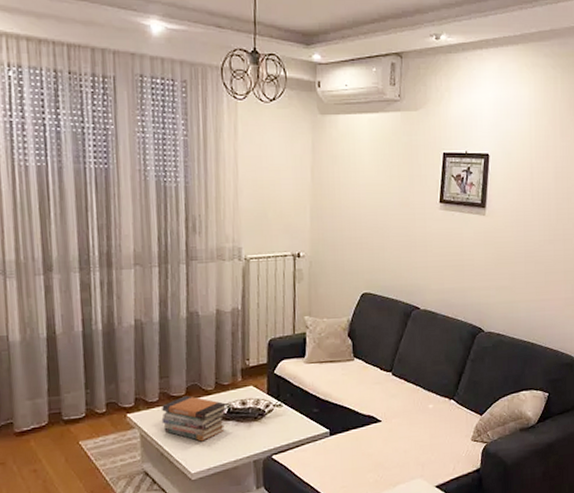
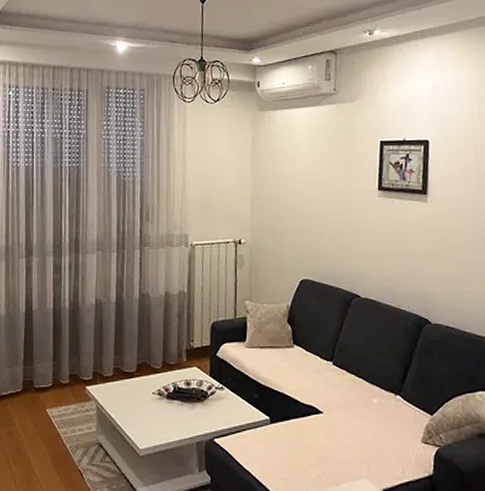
book stack: present [161,396,228,442] -> none [115,373,173,419]

